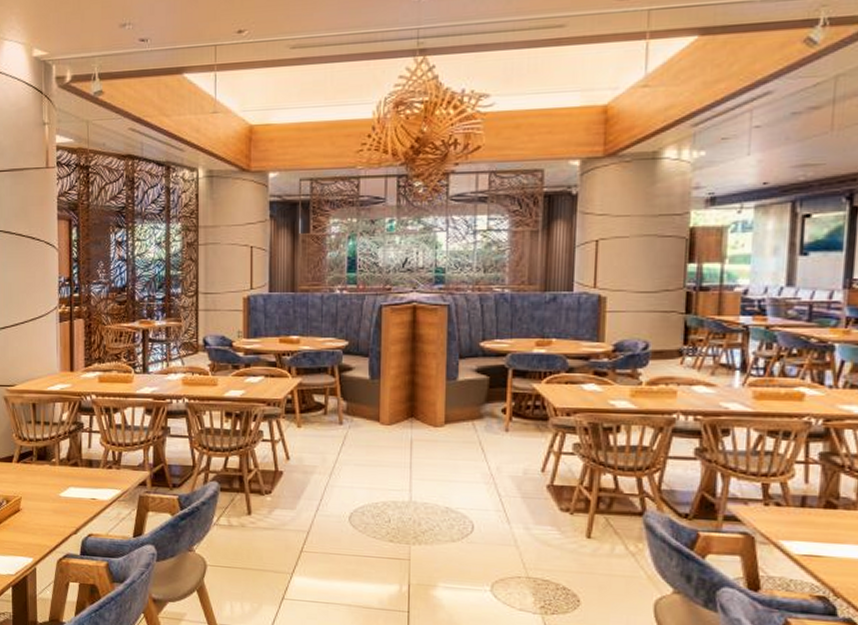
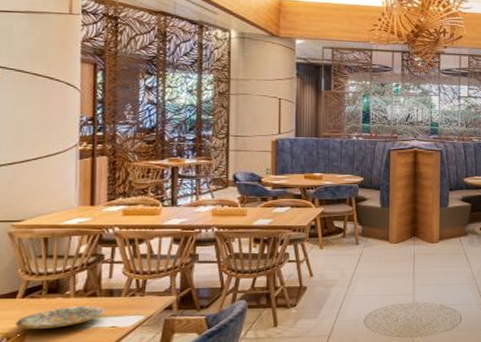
plate: none [12,474,87,495] -> present [15,305,106,329]

